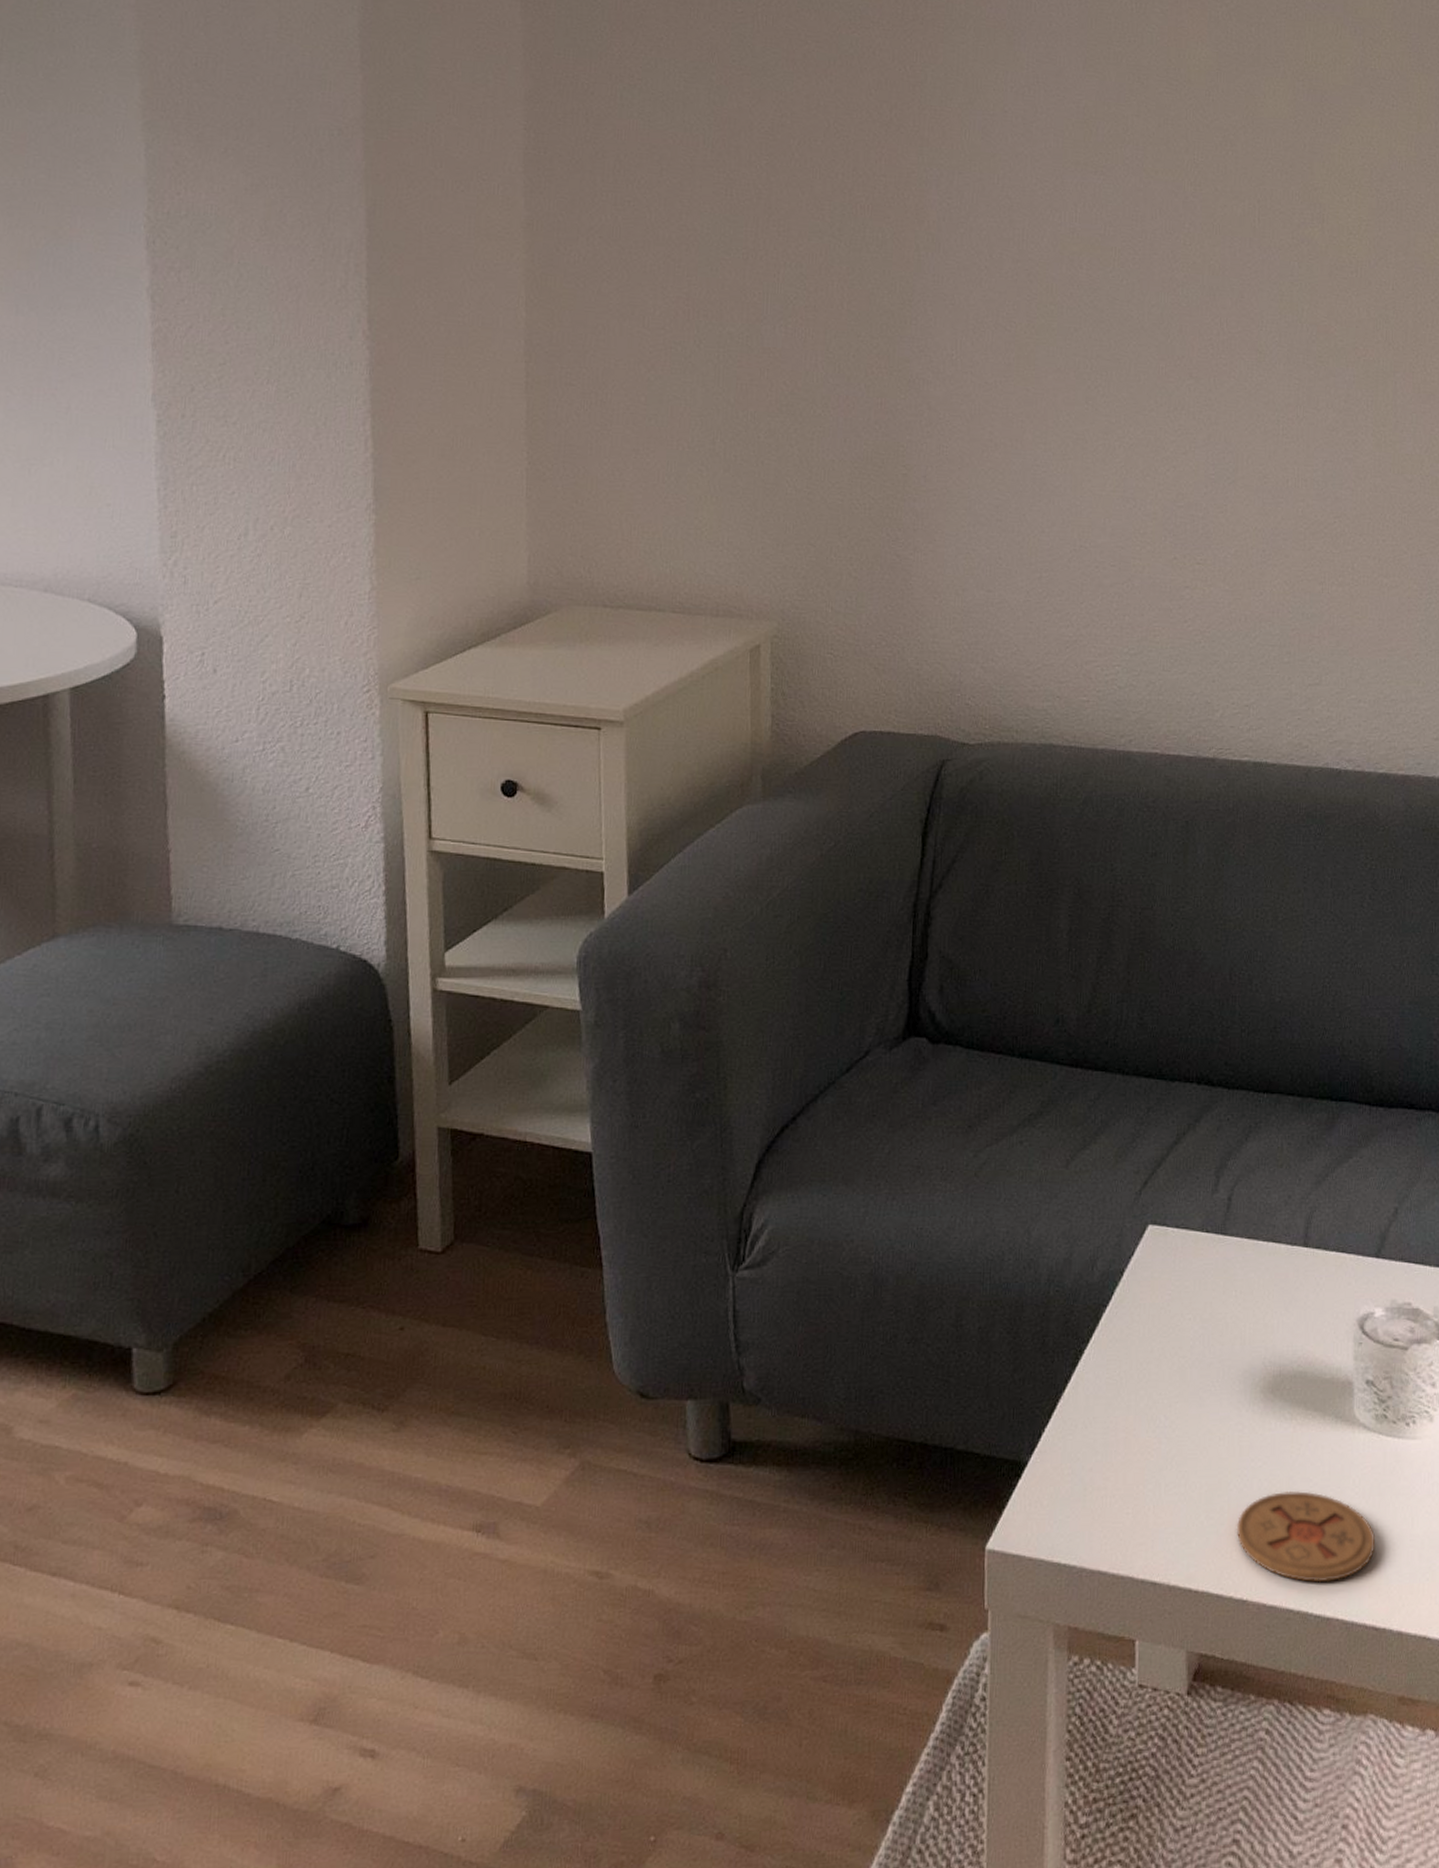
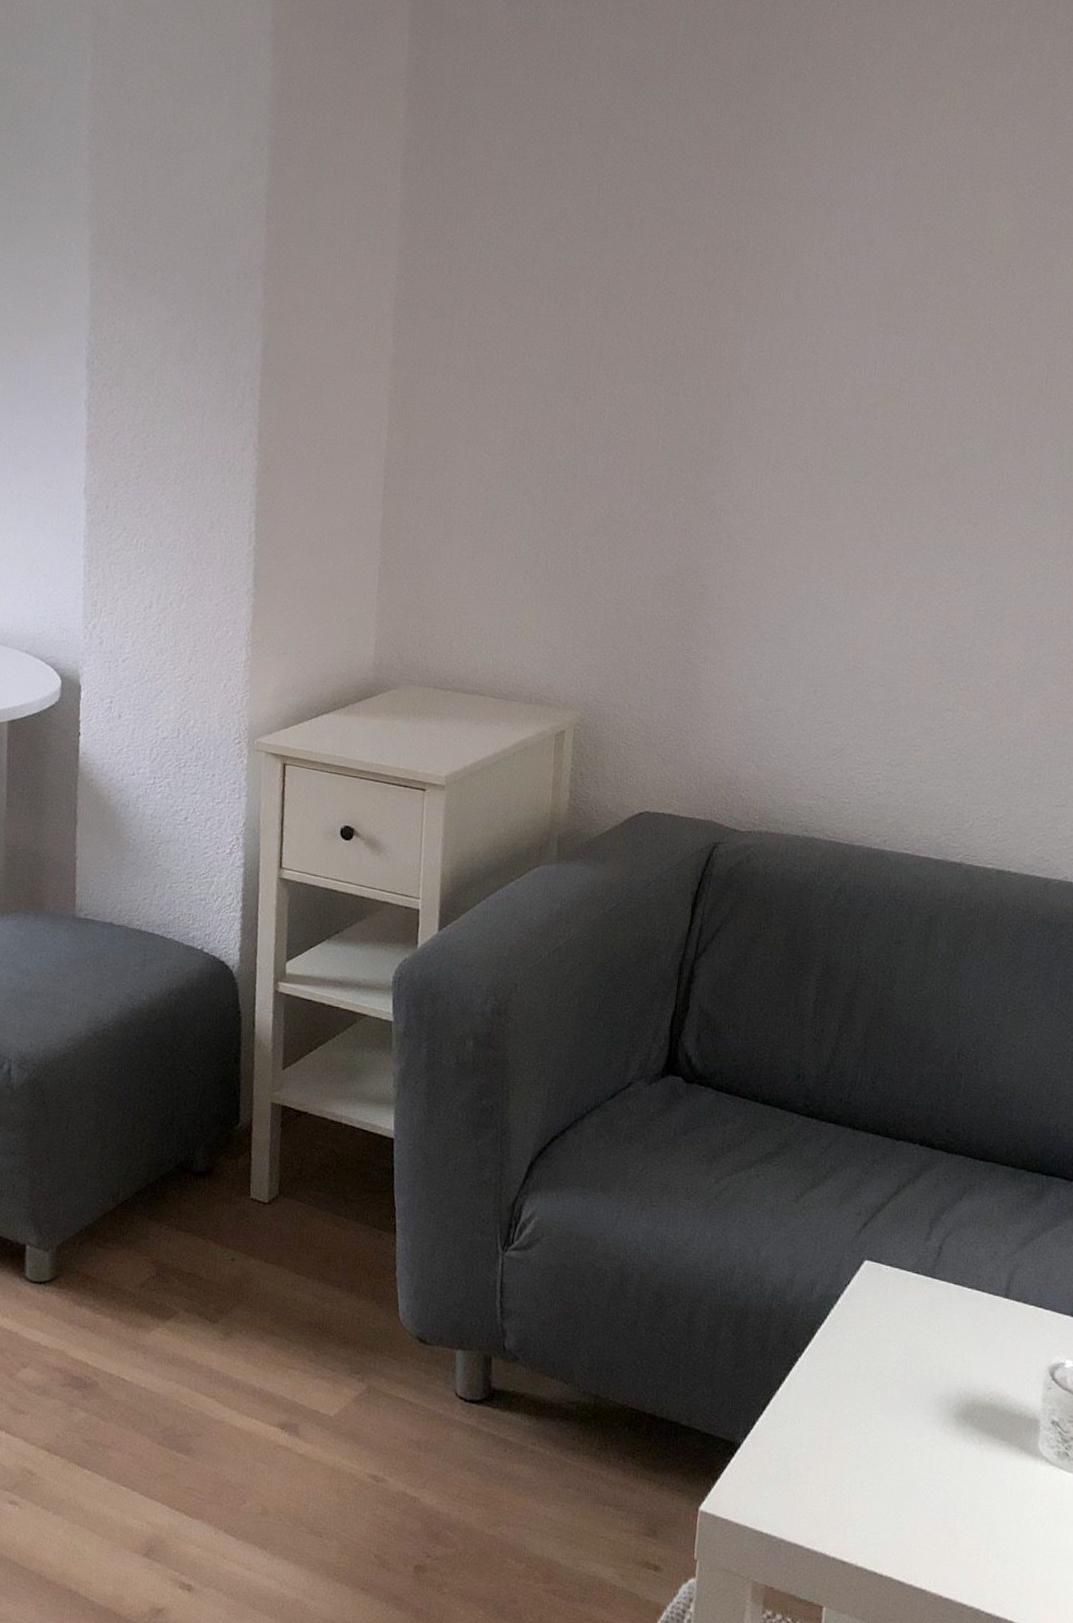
coaster: present [1236,1491,1376,1583] -> none [920,1503,1048,1587]

